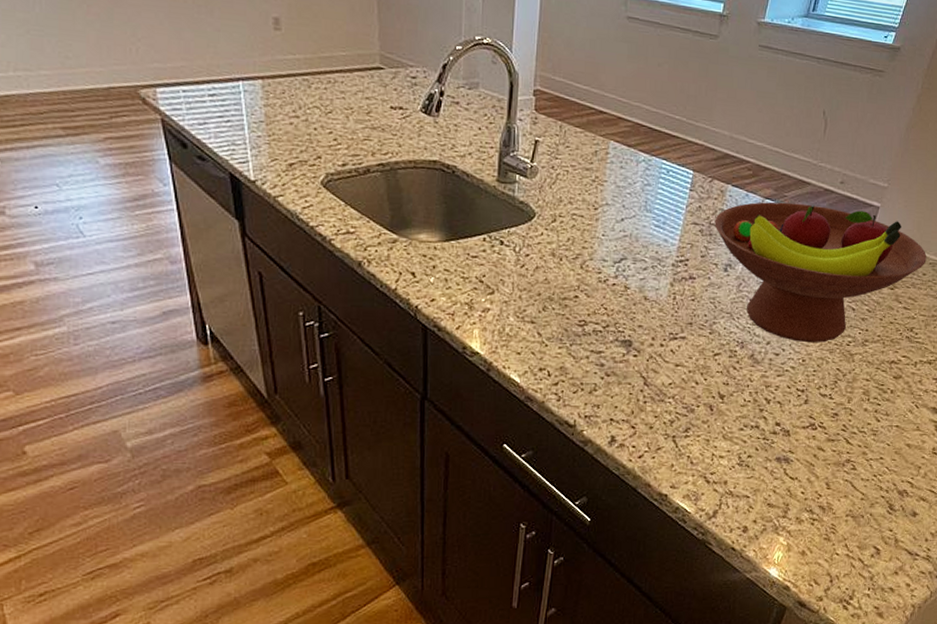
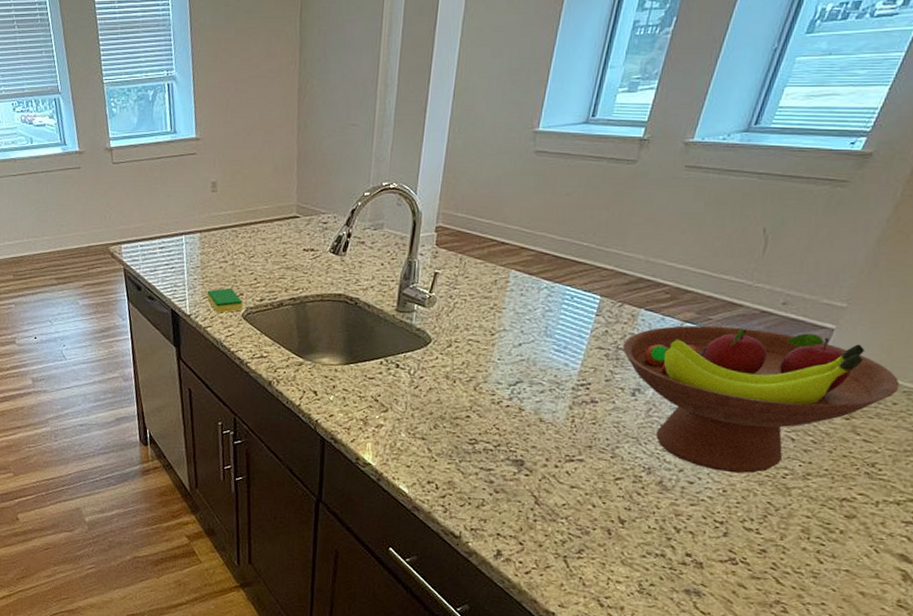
dish sponge: none [275,149,322,179] -> present [207,288,244,313]

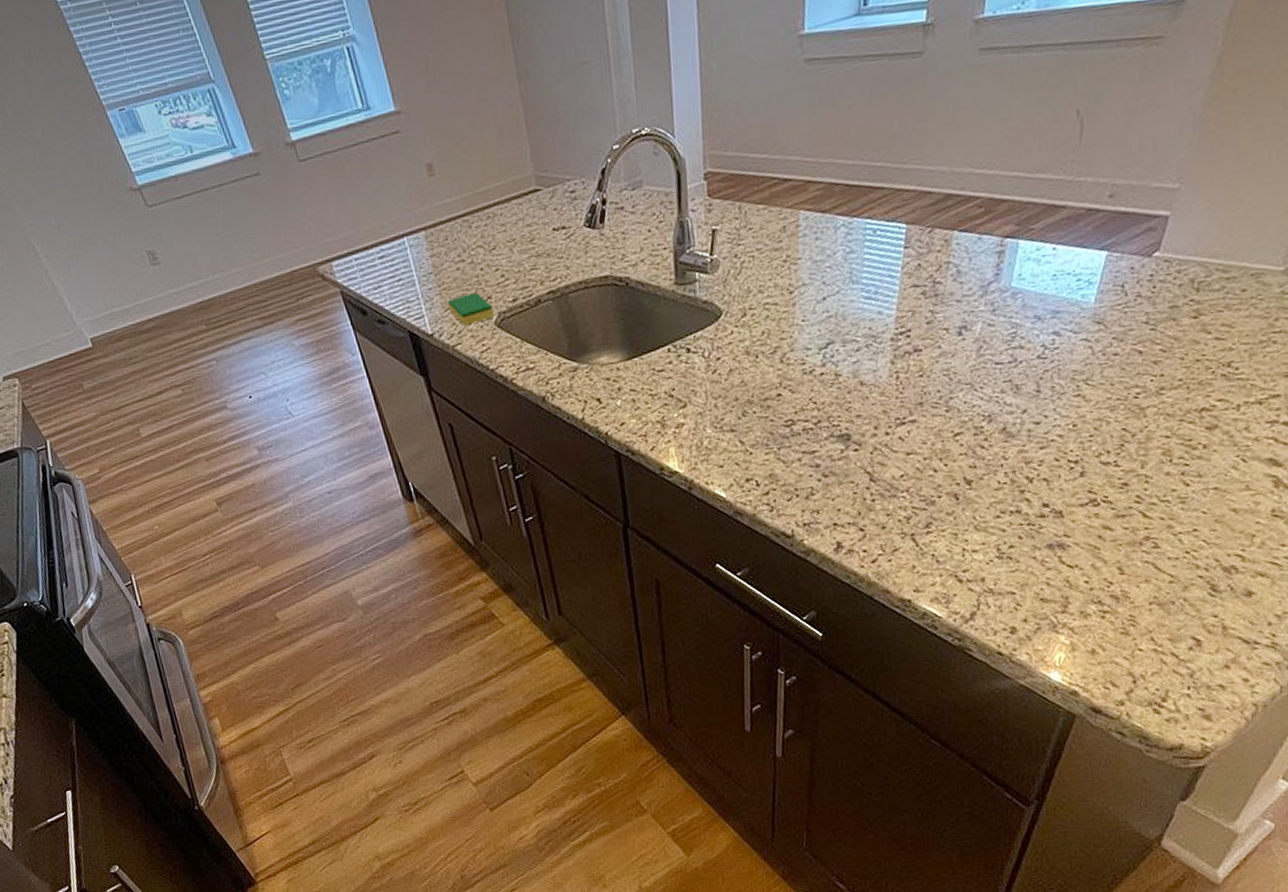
fruit bowl: present [622,325,900,474] -> none [940,225,1246,404]

